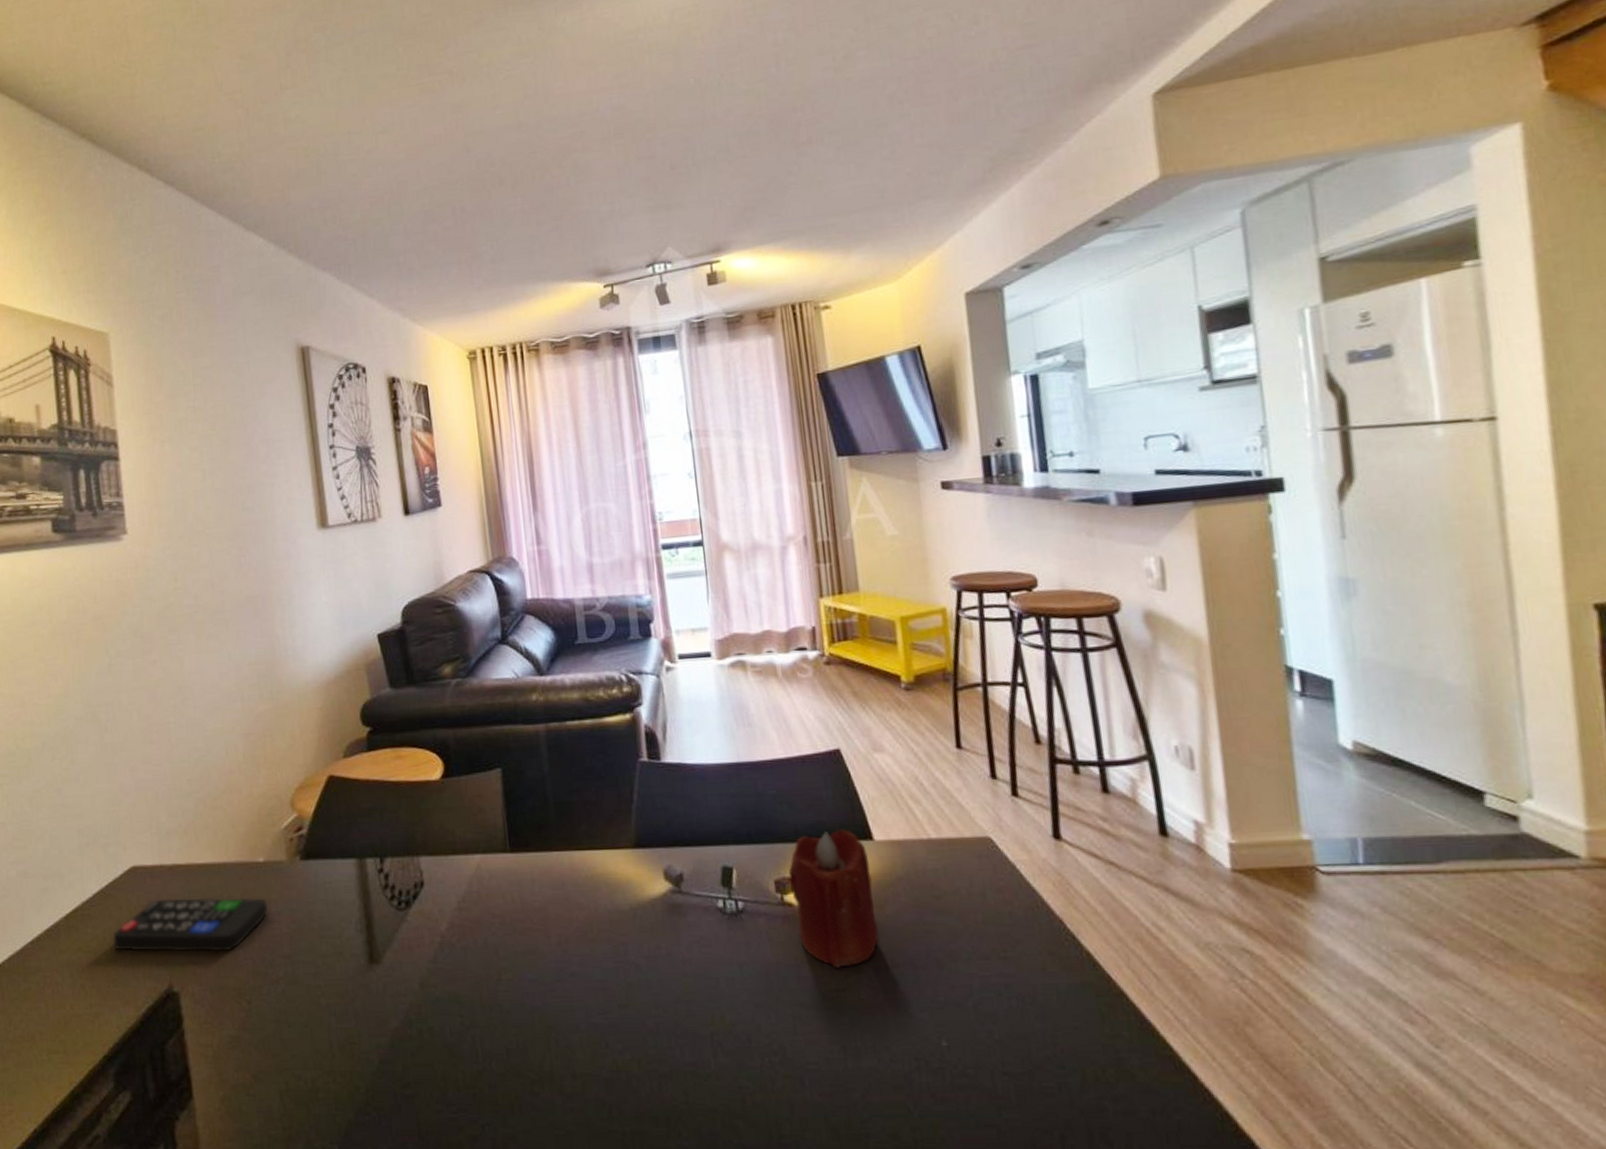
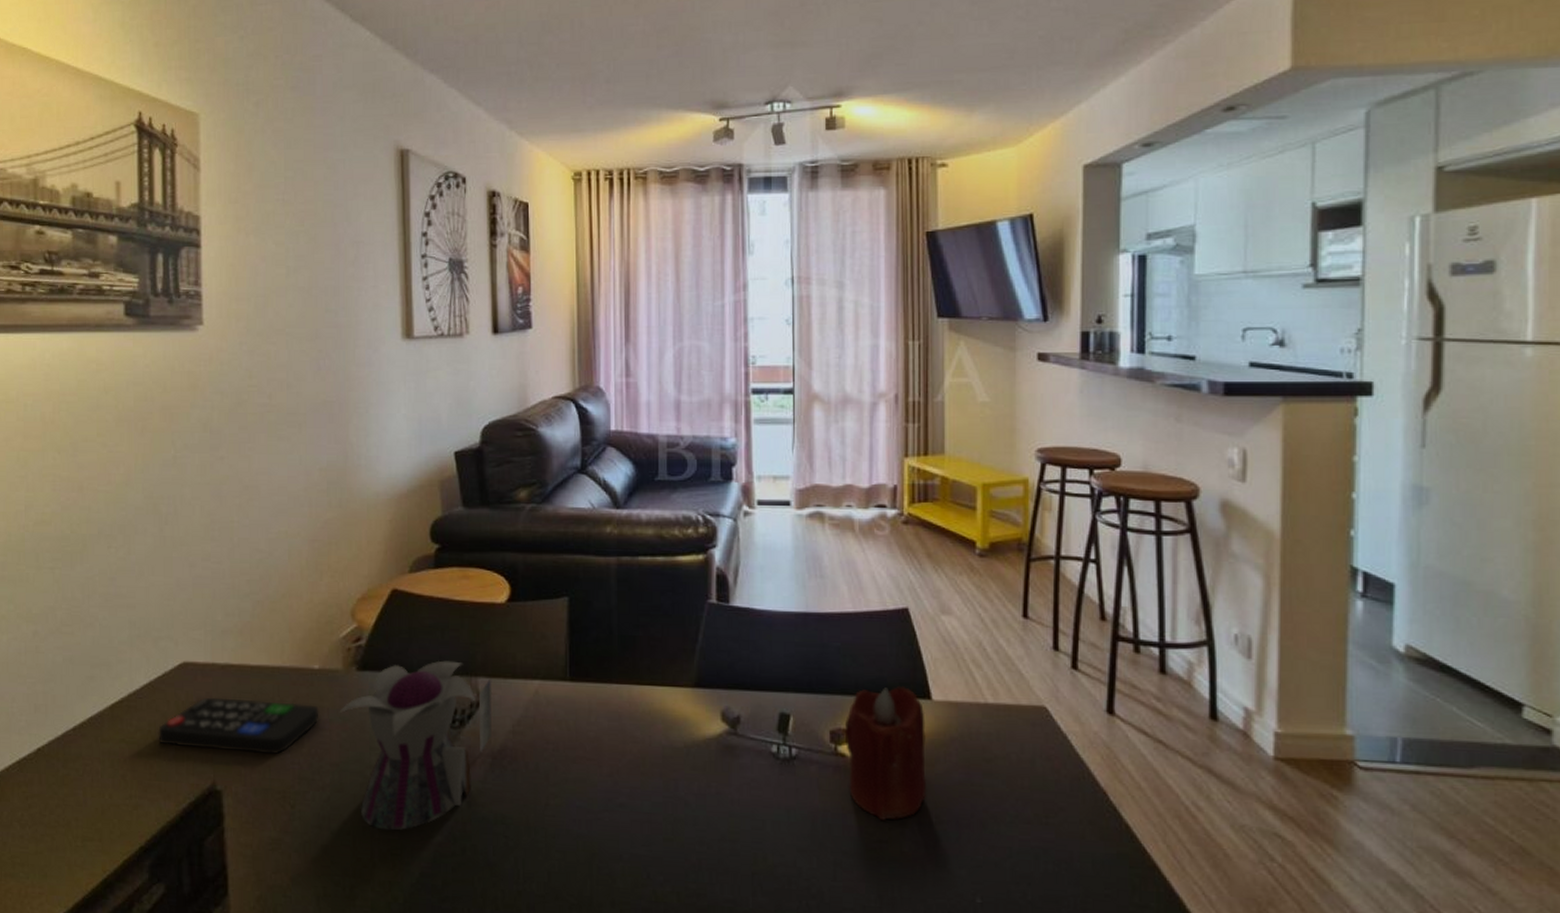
teapot: none [287,842,438,1019] -> present [339,660,492,831]

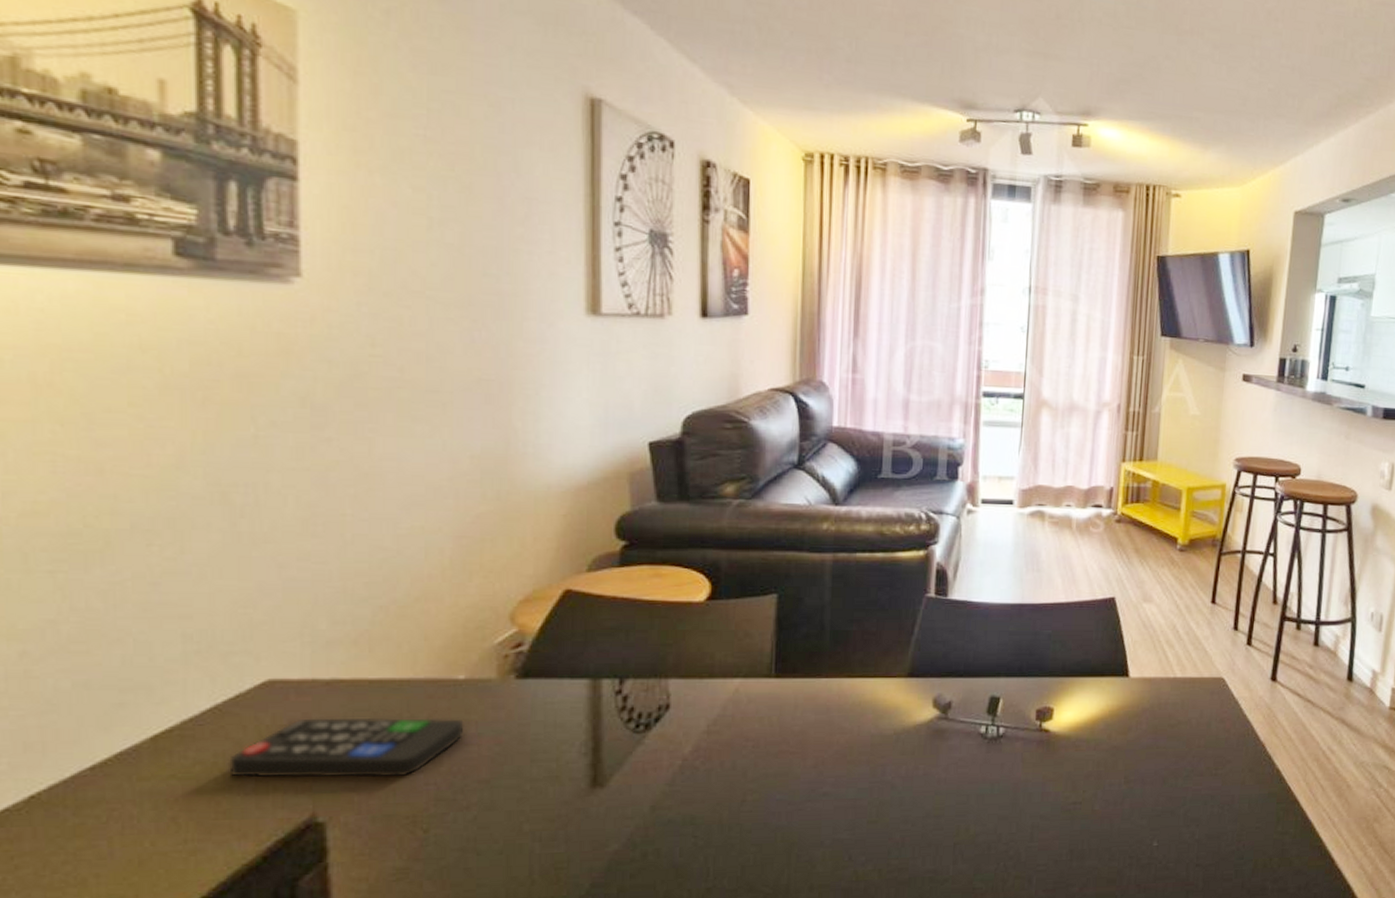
teapot: present [339,660,492,831] -> none [491,663,686,845]
candle: present [844,685,927,820] -> none [1049,666,1123,784]

